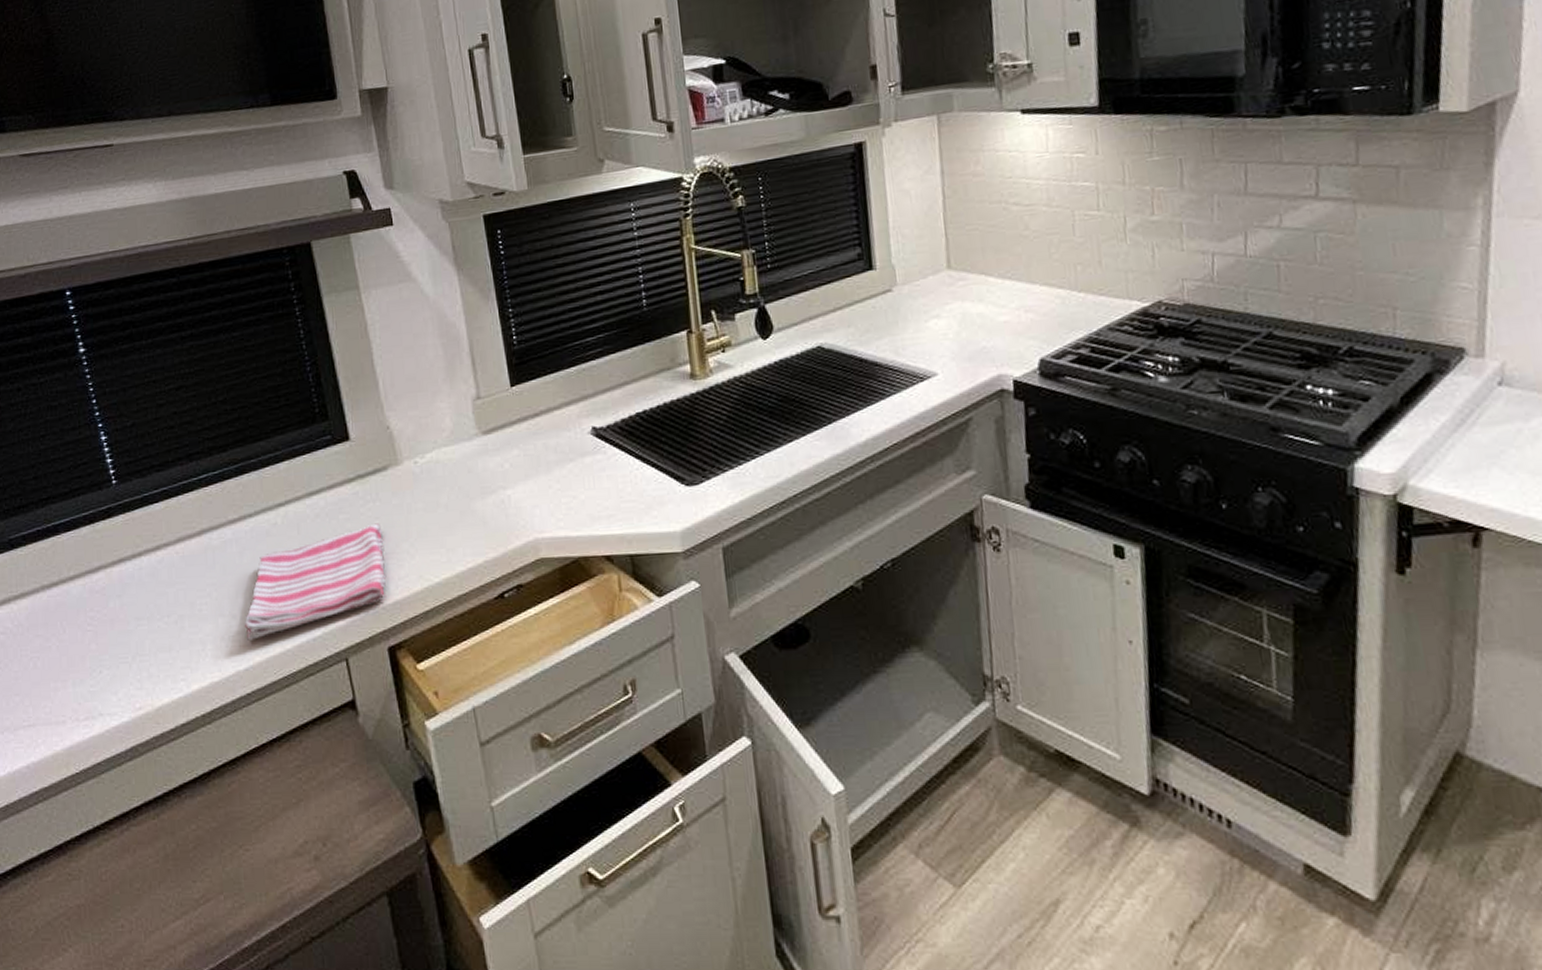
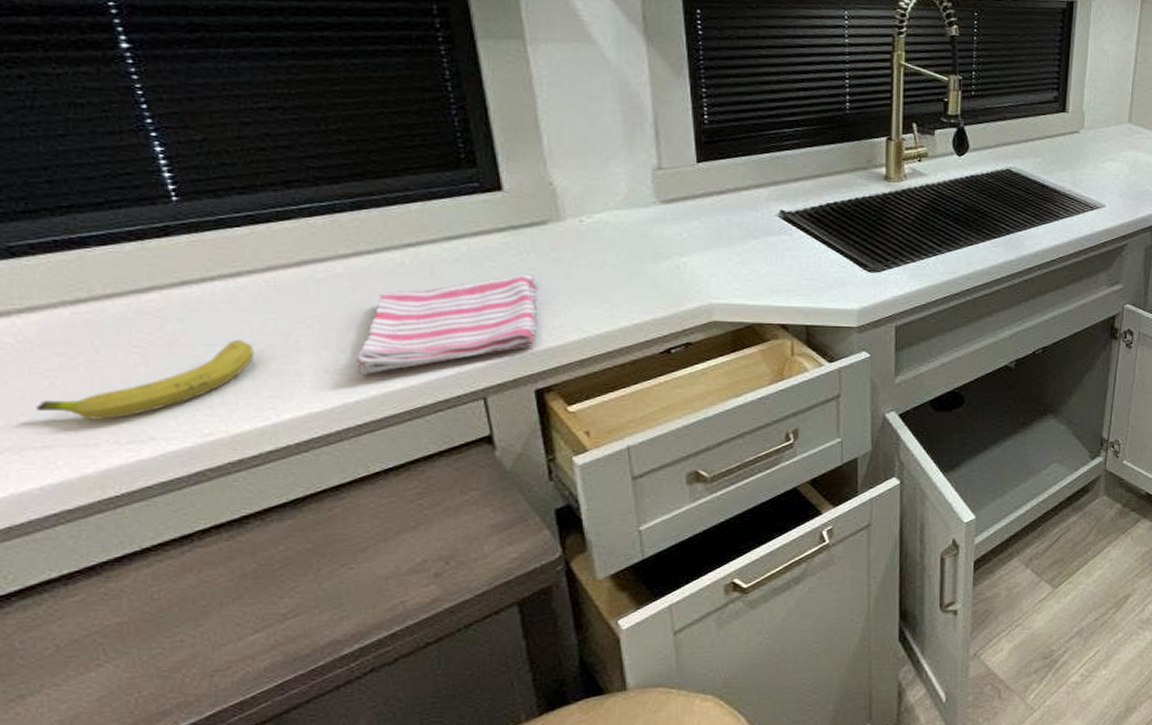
fruit: none [25,611,170,698] -> present [36,339,254,420]

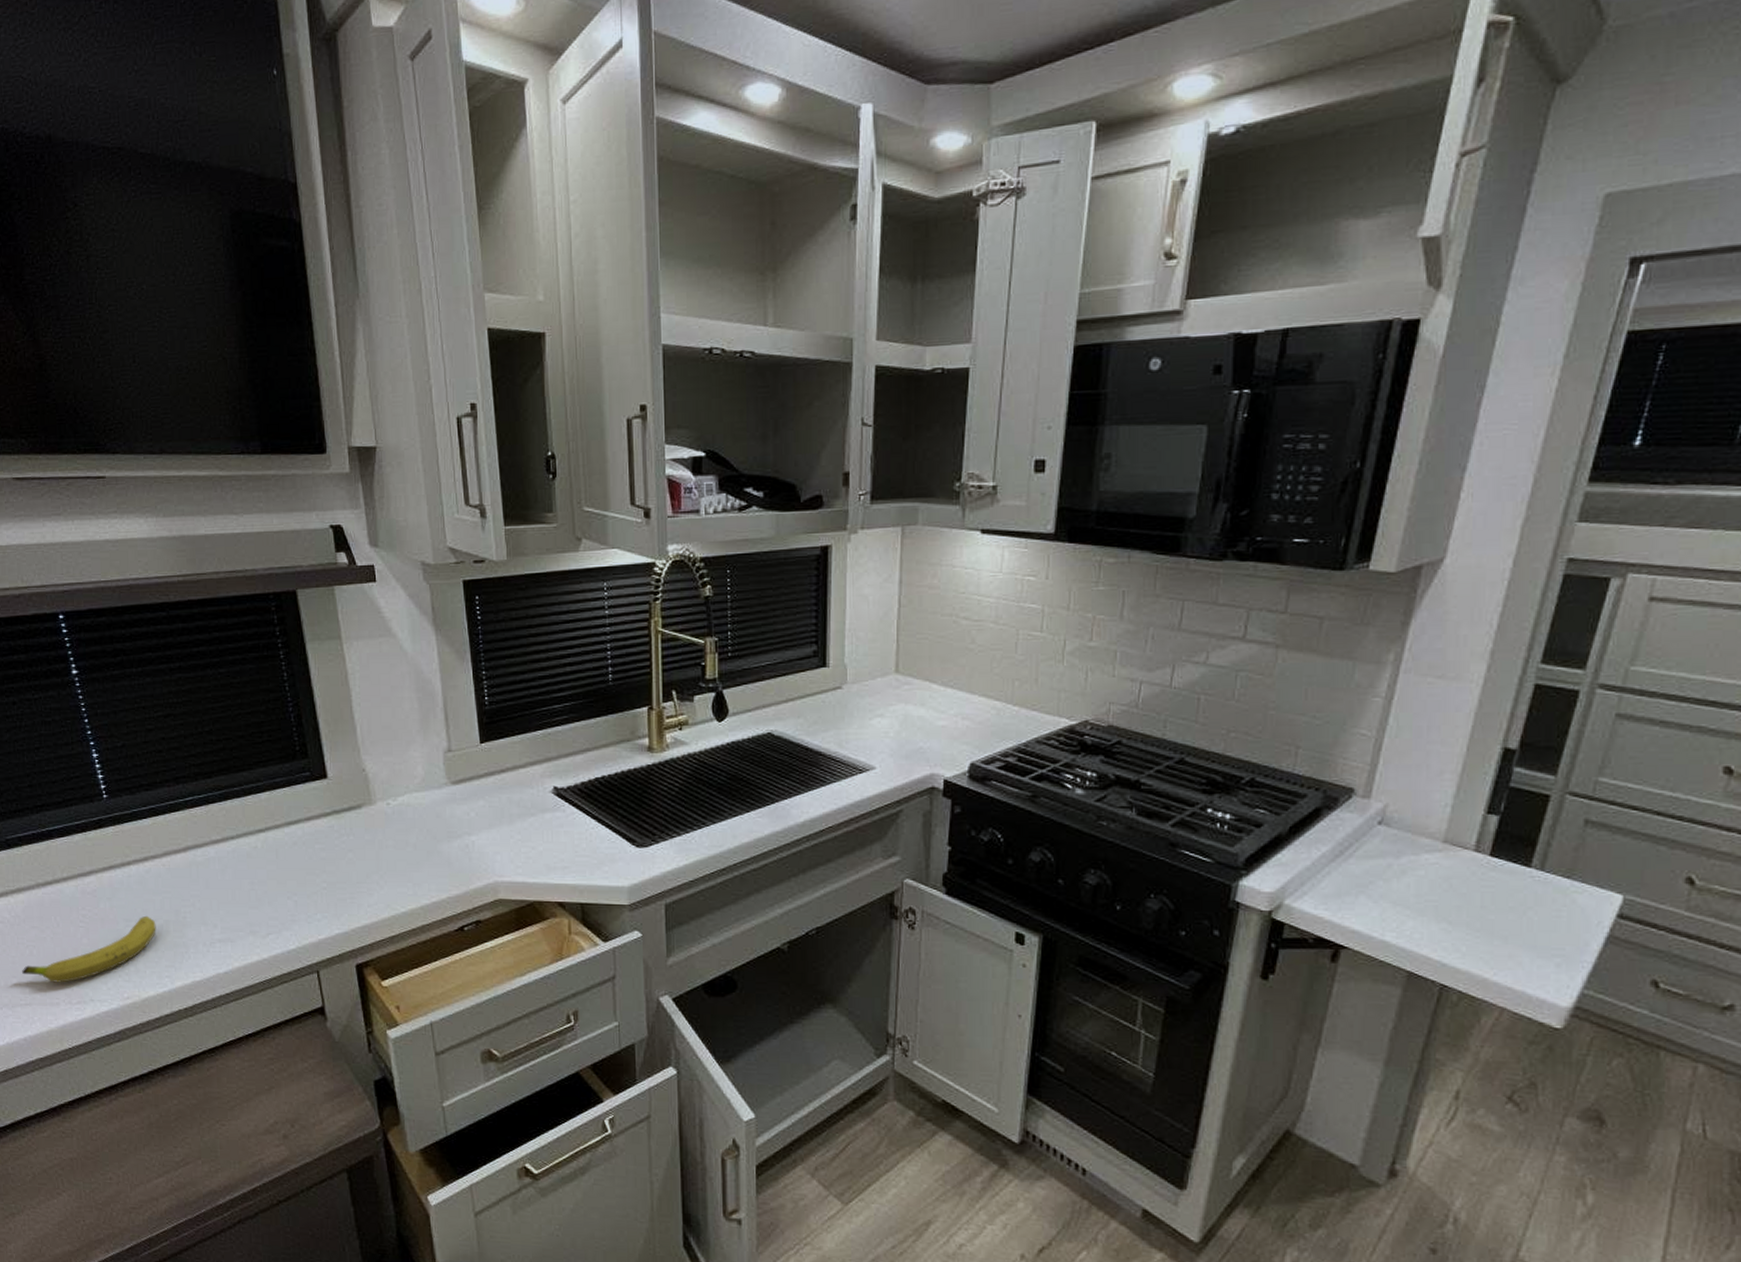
dish towel: present [357,274,537,375] -> none [225,855,356,948]

